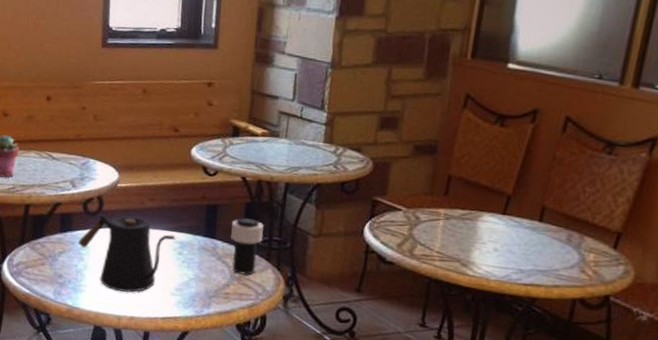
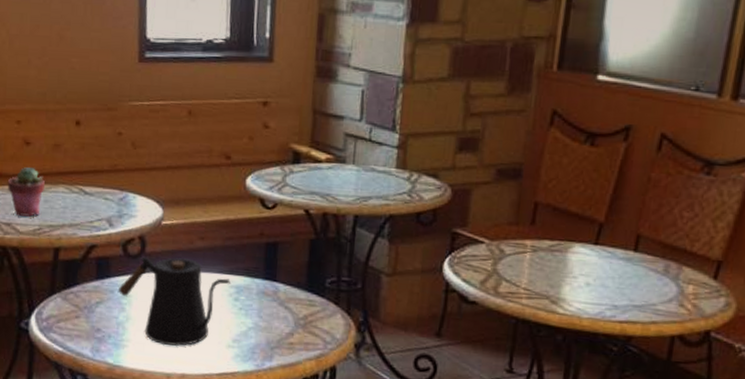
cup: present [231,218,264,275] -> none [294,257,331,322]

